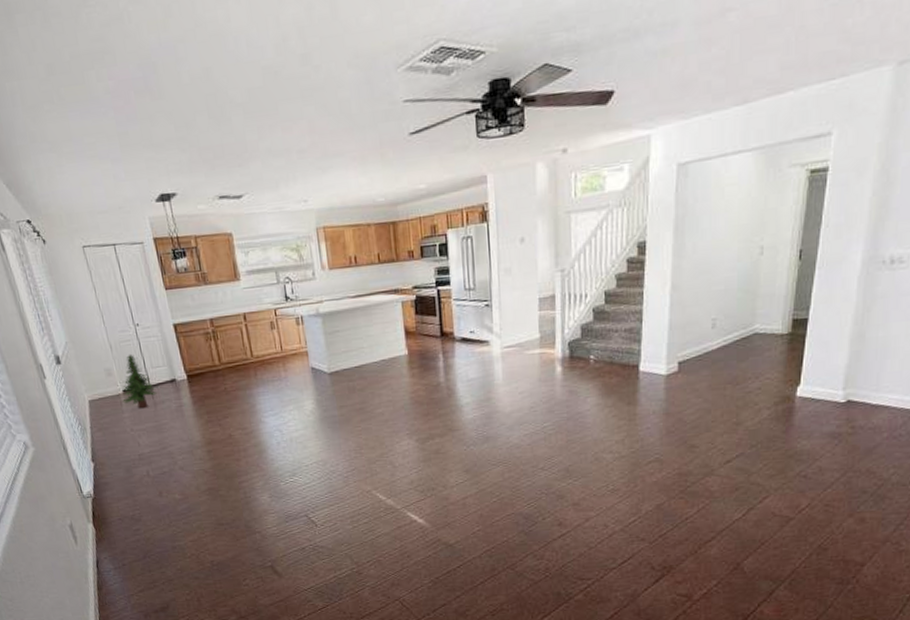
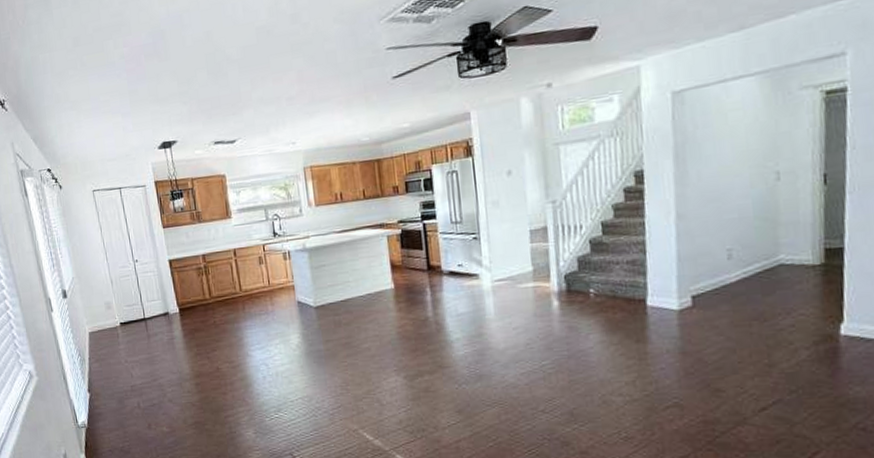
tree: present [122,354,158,409] -> none [119,288,152,341]

